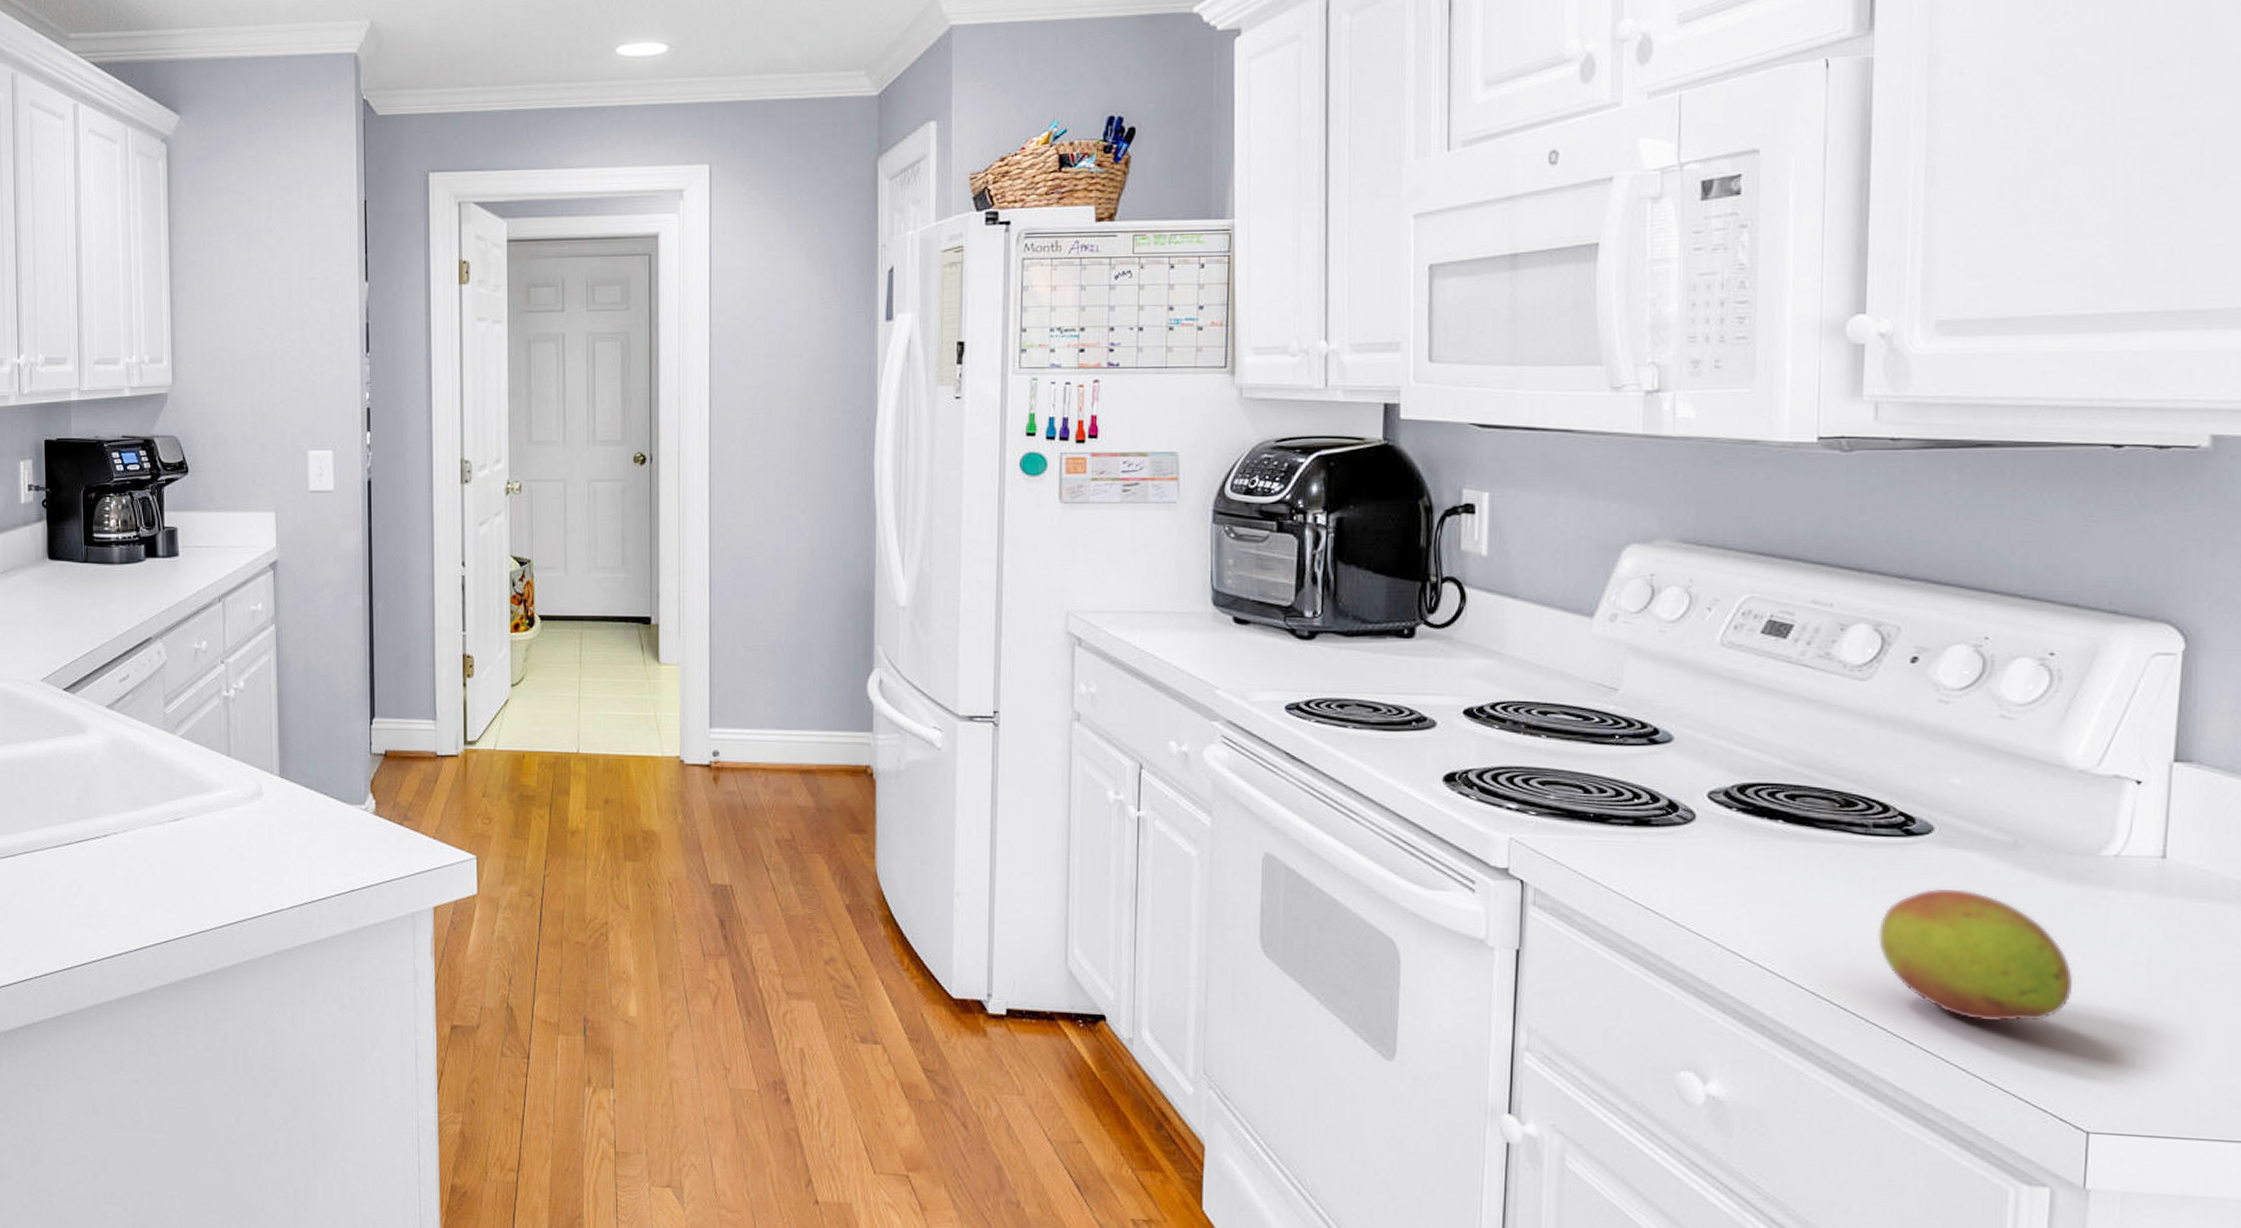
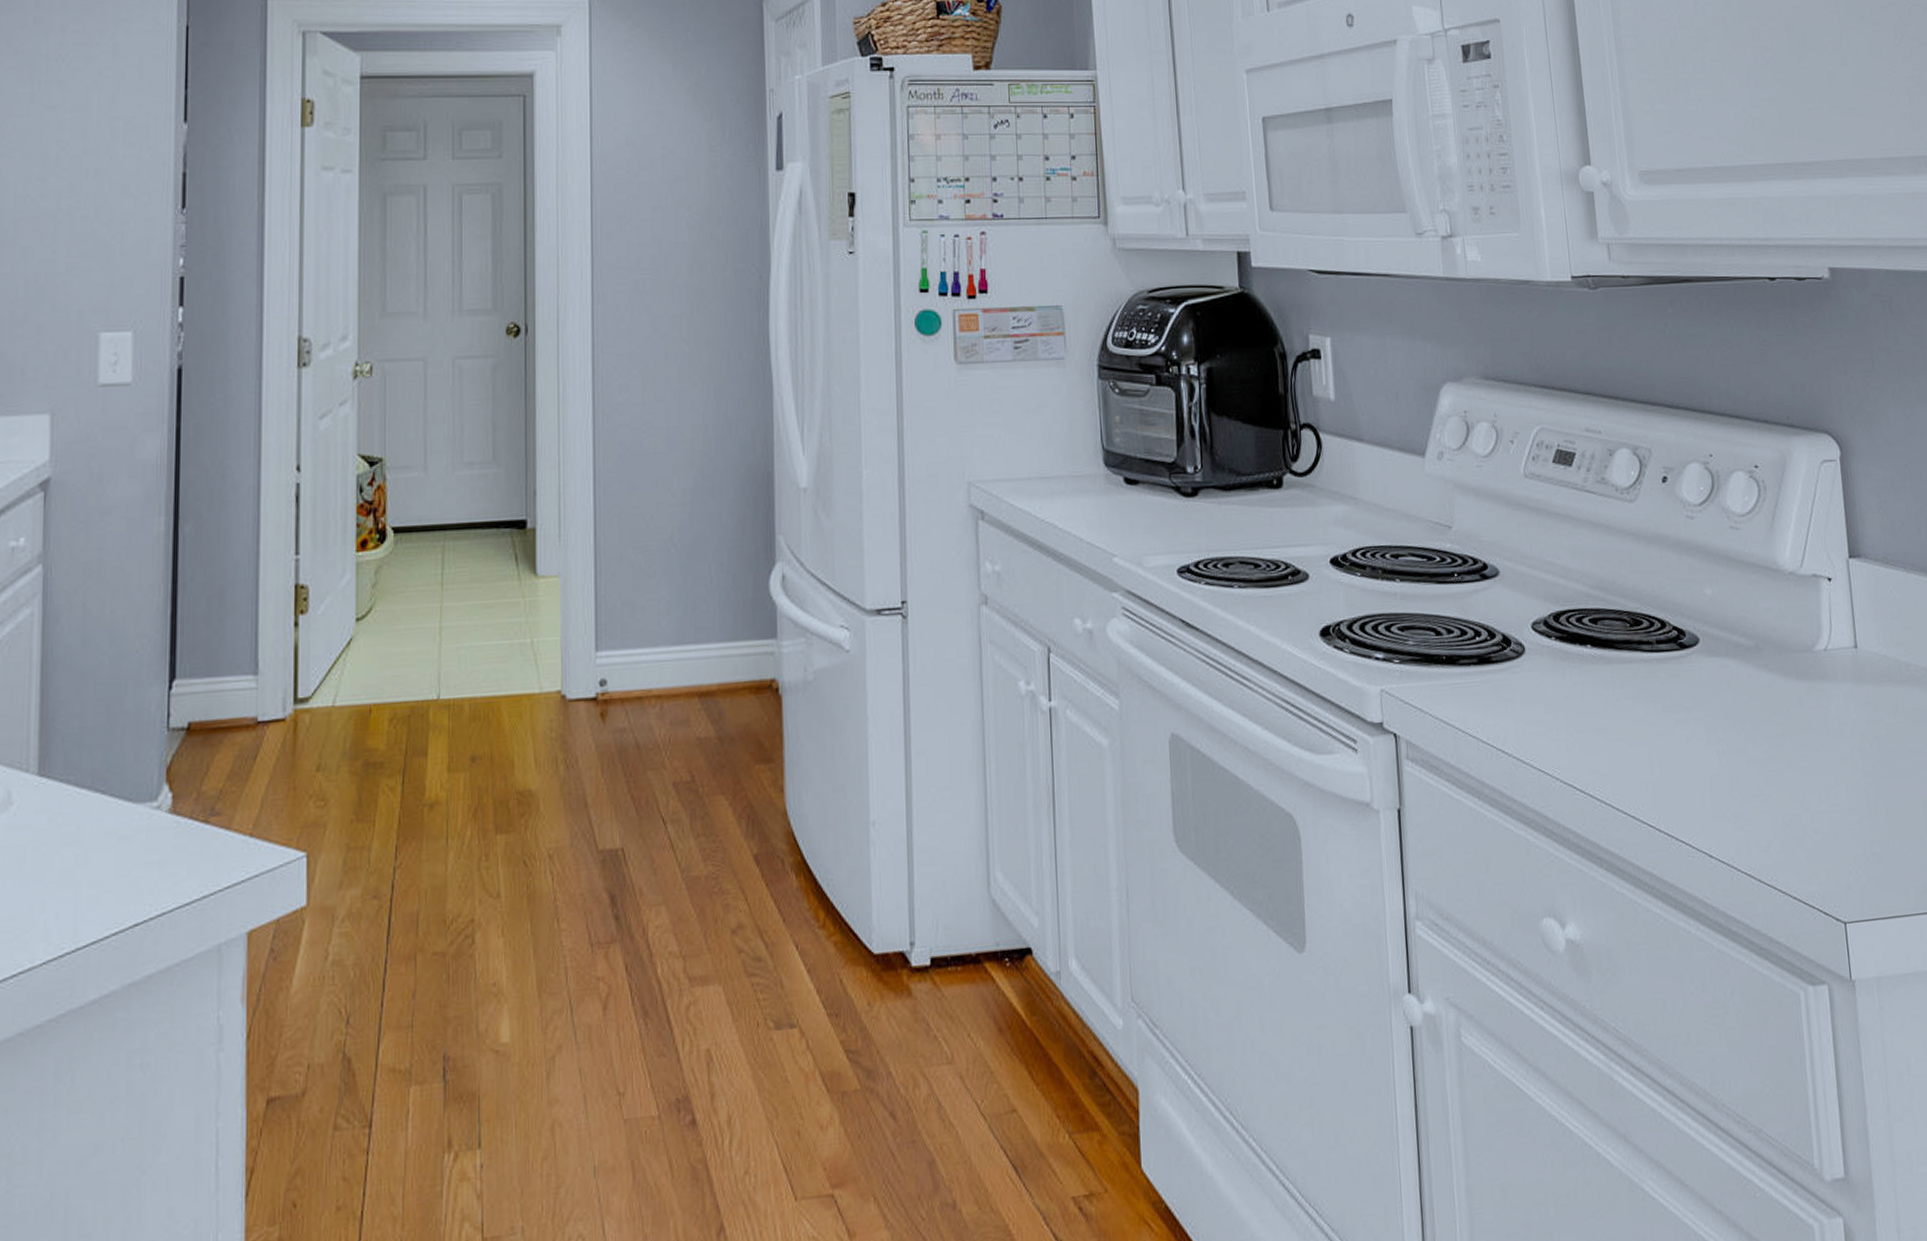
fruit: present [1878,888,2074,1022] -> none [1673,696,1816,825]

